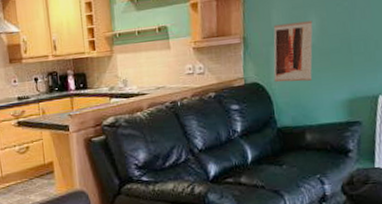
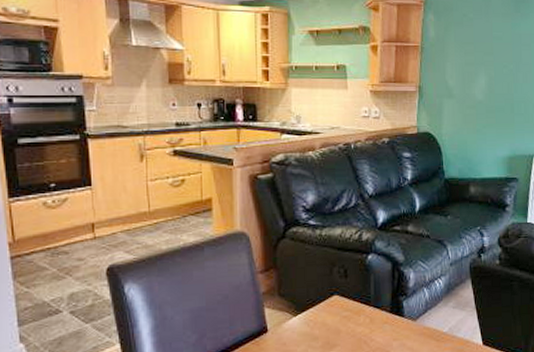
wall art: present [273,20,313,82] -> none [444,78,482,135]

